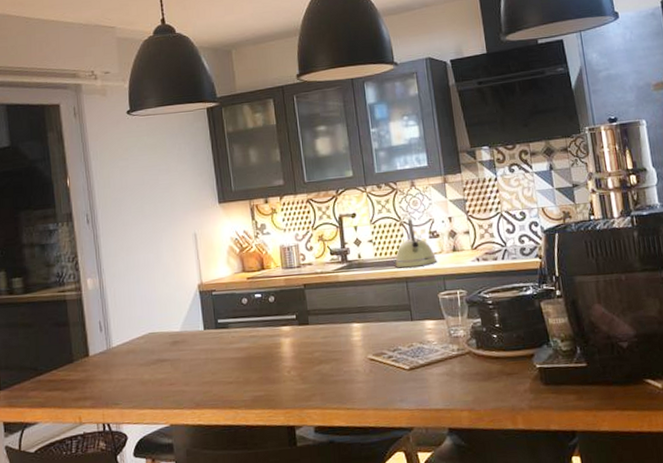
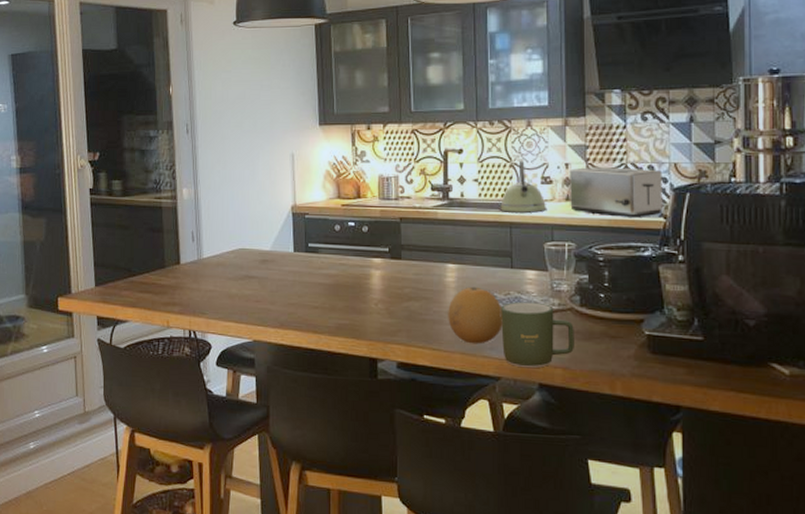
fruit: none [357,342,410,399] -> present [448,286,503,344]
mug: none [406,350,476,416] -> present [501,301,574,369]
toaster: none [452,215,538,262] -> present [569,166,663,218]

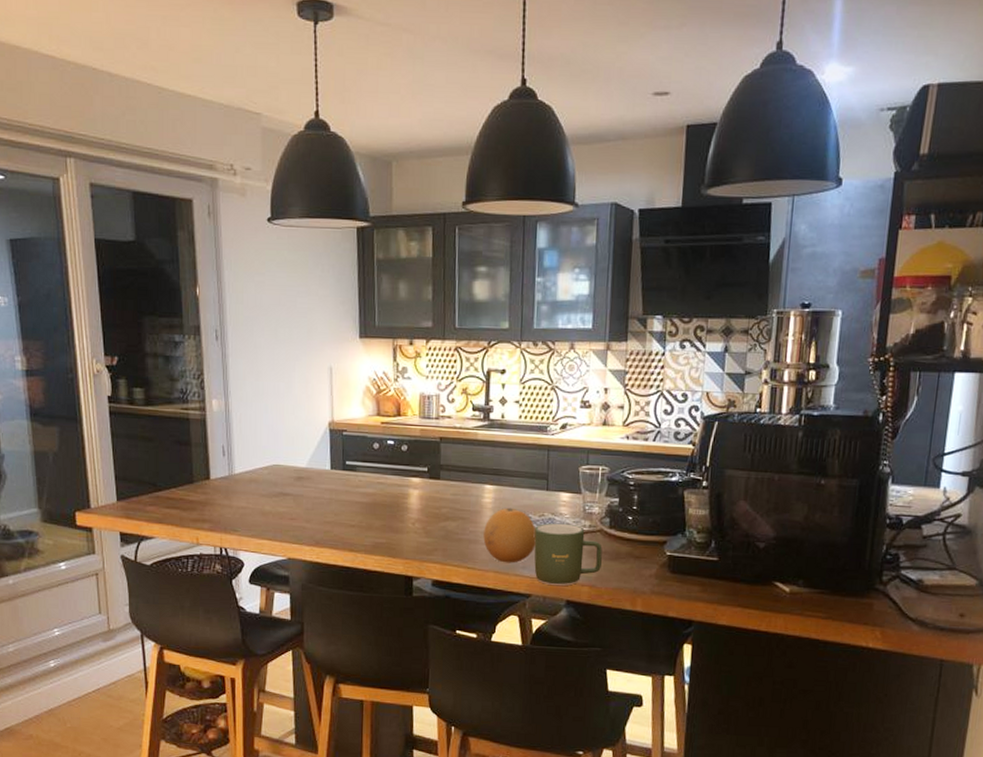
kettle: present [500,159,547,213] -> none [539,382,585,436]
toaster: present [569,166,663,218] -> none [606,392,695,445]

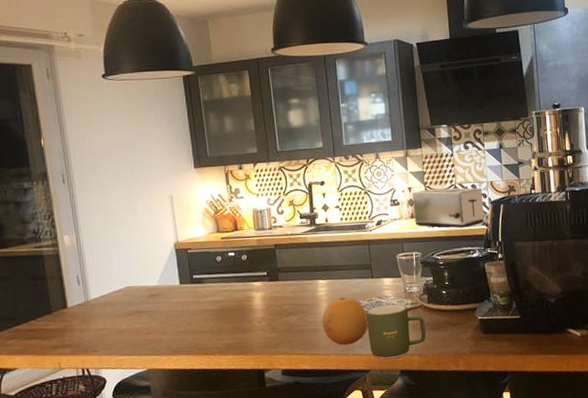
toaster: none [606,392,695,445] -> present [412,188,485,228]

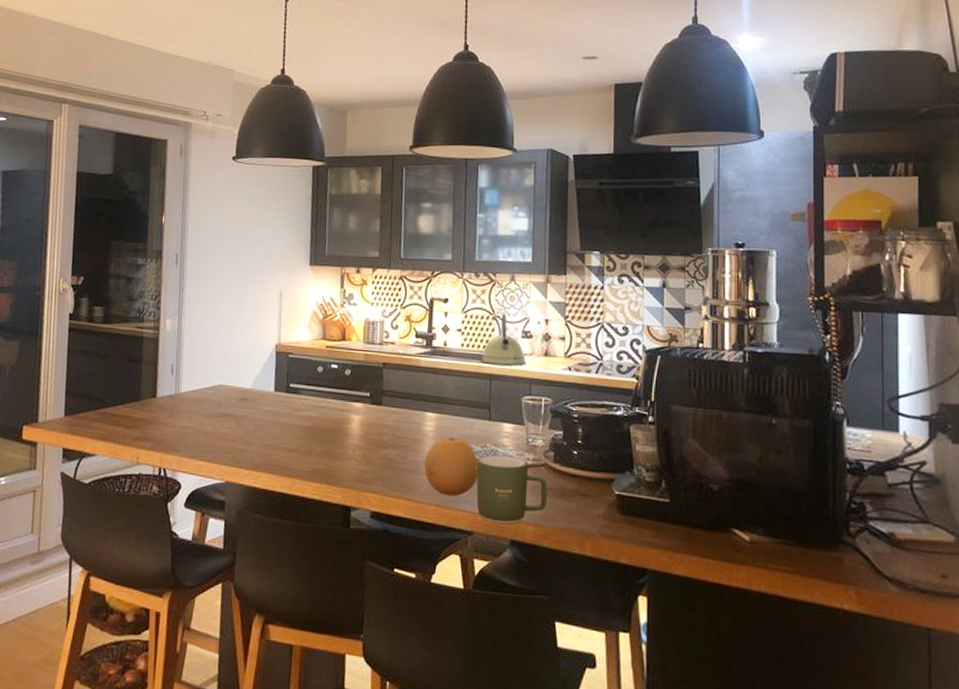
kettle: none [359,186,397,232] -> present [481,312,527,366]
toaster: present [412,188,485,228] -> none [548,324,636,378]

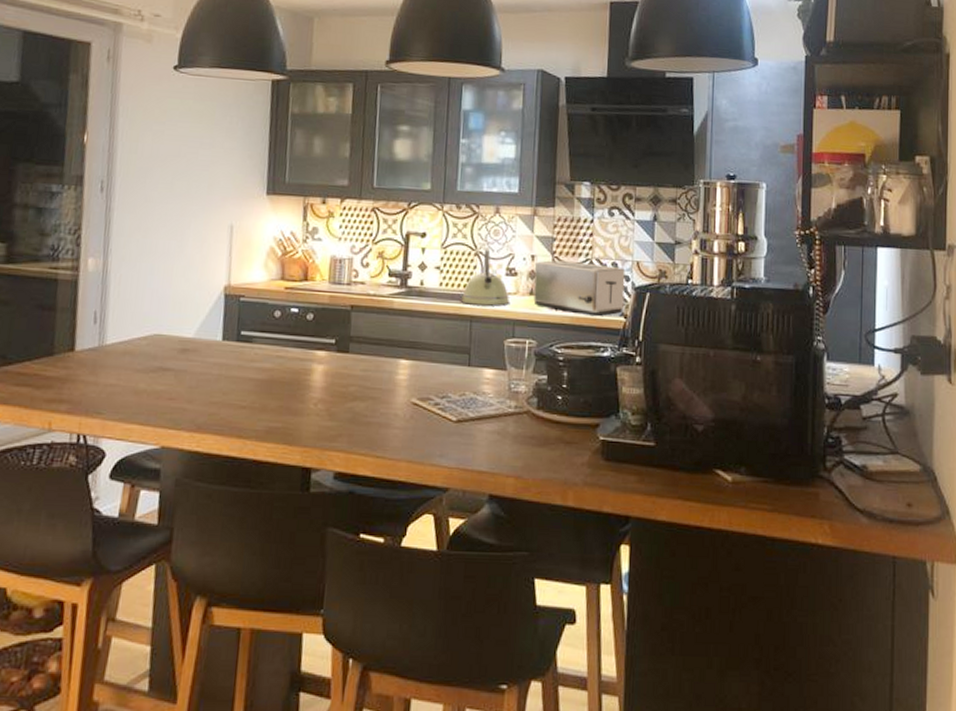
fruit: present [424,436,479,497] -> none [396,385,456,451]
mug: present [476,454,547,524] -> none [453,403,530,478]
toaster: none [548,324,636,378] -> present [533,260,625,317]

